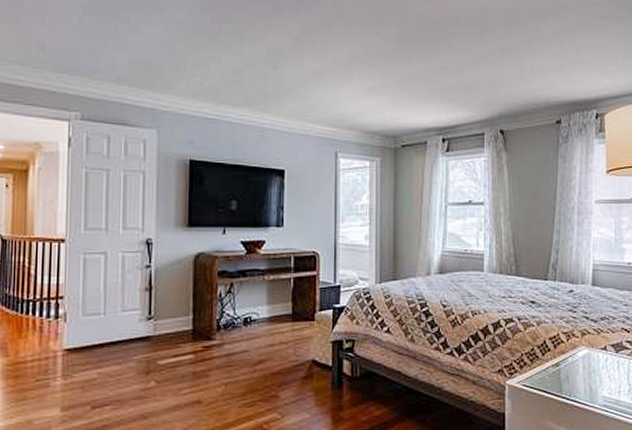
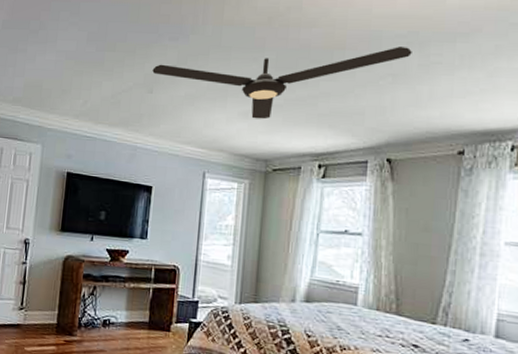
ceiling fan: none [275,22,515,95] -> present [152,47,412,120]

